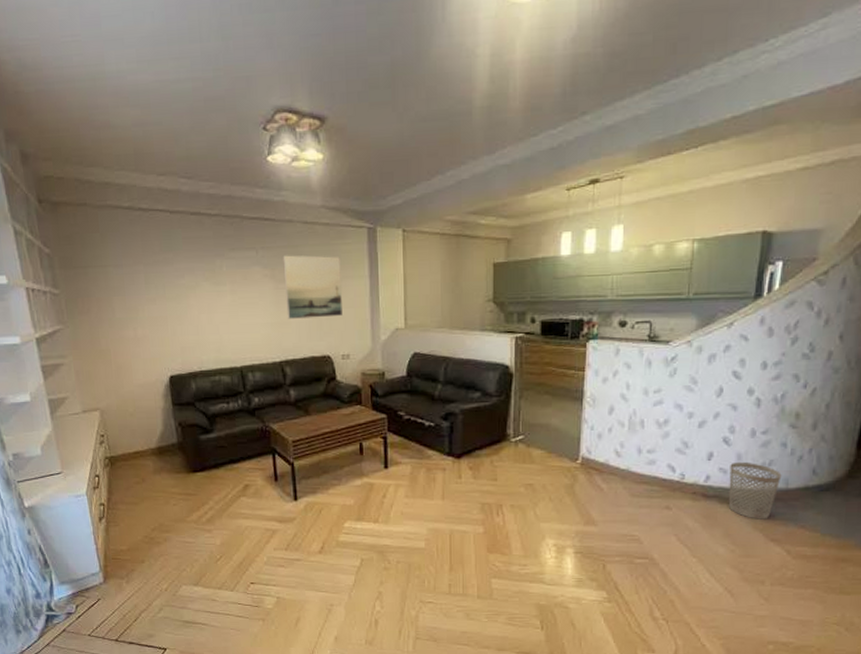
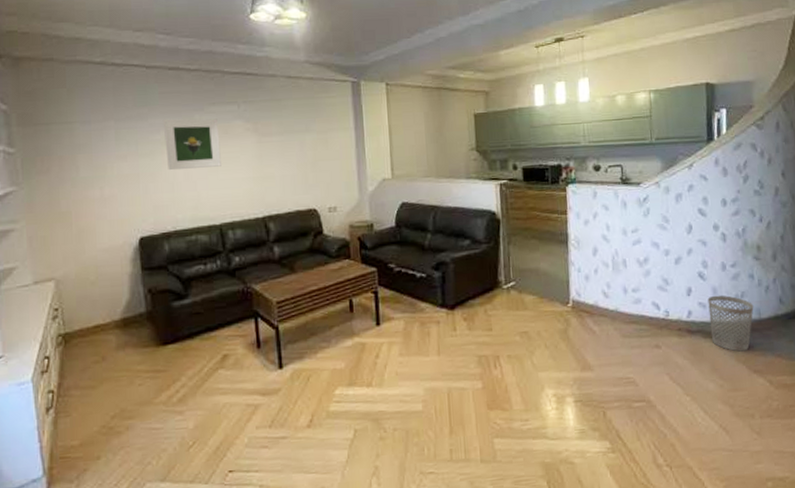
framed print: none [187,263,241,313] -> present [162,118,221,170]
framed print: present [282,255,342,319] -> none [266,108,328,173]

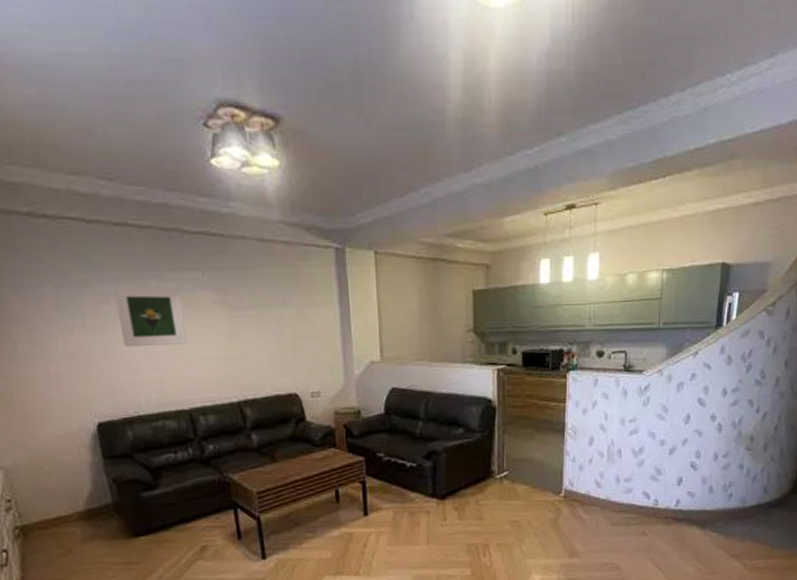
wastebasket: present [708,295,754,352] -> none [695,484,740,538]

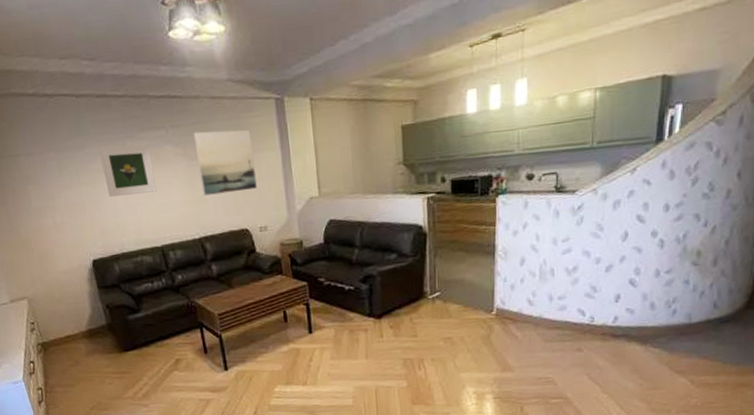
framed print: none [235,277,310,352] -> present [193,129,257,196]

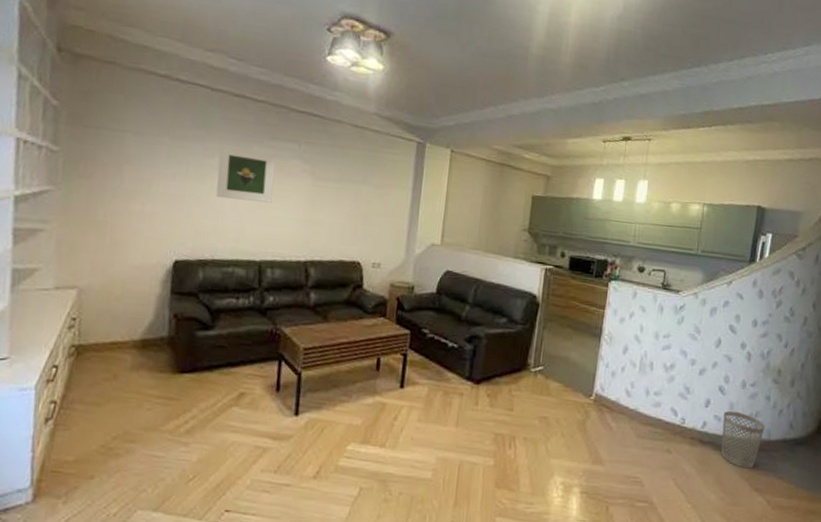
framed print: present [193,129,257,196] -> none [320,154,386,223]
wastebasket: none [635,301,685,354] -> present [720,410,765,469]

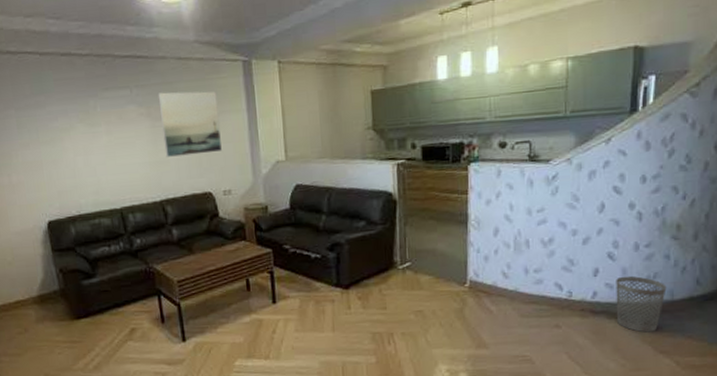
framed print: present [216,145,276,203] -> none [59,104,118,156]
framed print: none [320,154,386,223] -> present [157,91,222,157]

